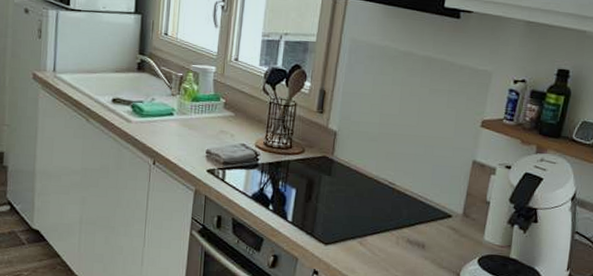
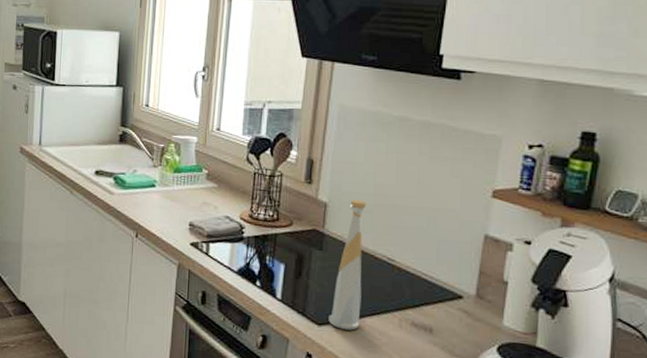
bottle: none [334,128,372,248] -> present [328,200,367,331]

